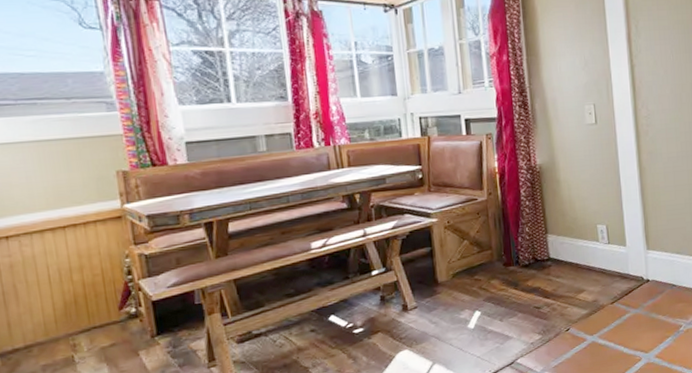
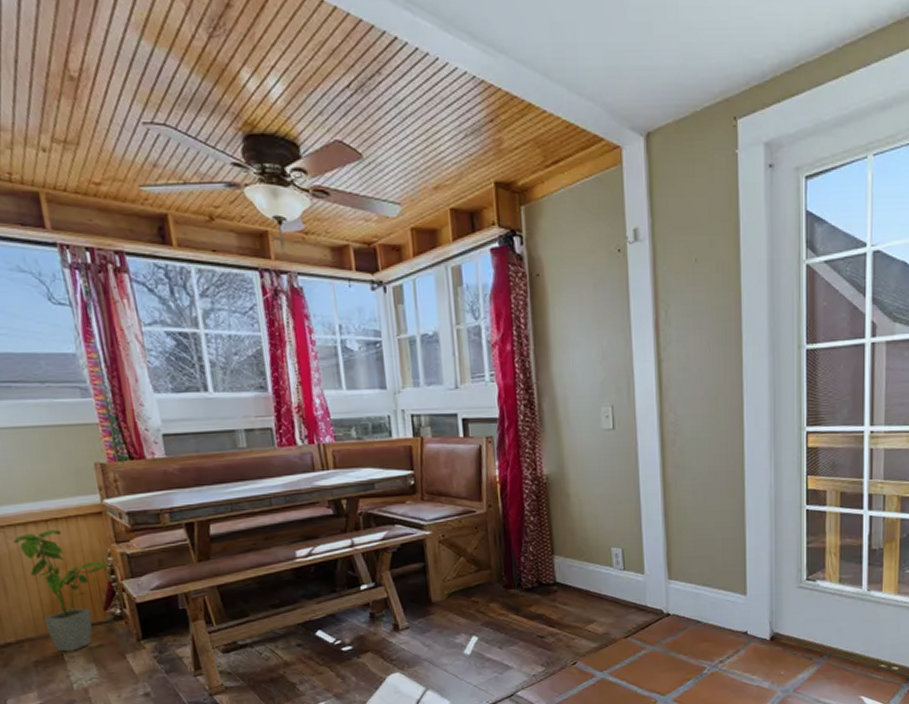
house plant: none [29,235,126,354] -> present [13,530,109,652]

